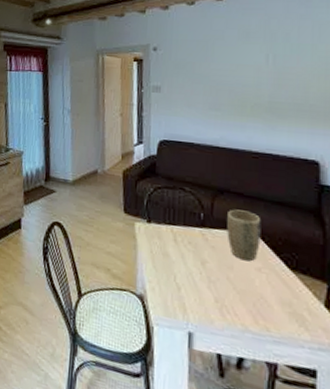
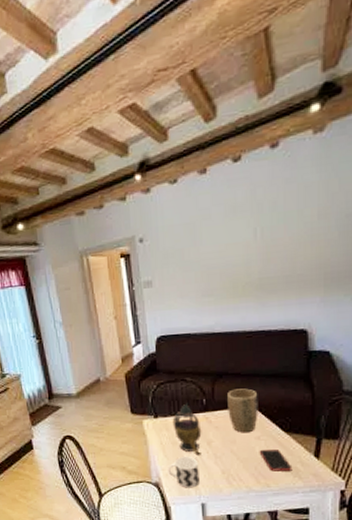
cup: none [155,271,190,311] -> present [167,456,200,488]
teapot: none [165,213,197,276] -> present [172,403,202,457]
cell phone: none [259,284,298,318] -> present [259,450,293,472]

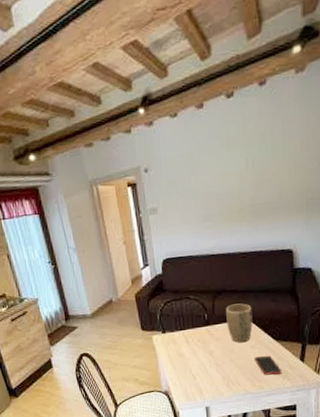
cup: present [167,456,200,488] -> none [175,366,204,395]
teapot: present [172,403,202,457] -> none [178,318,205,366]

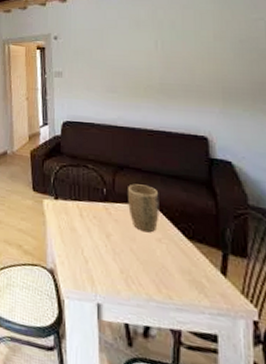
cell phone: present [254,356,282,375] -> none [160,254,197,285]

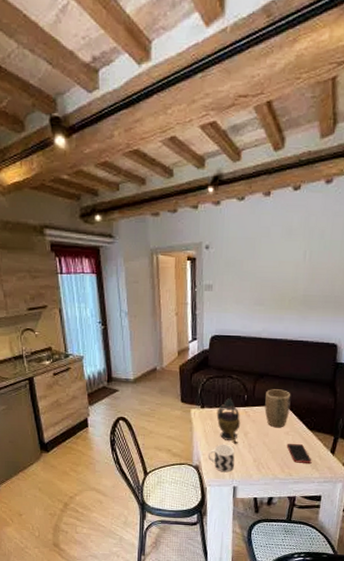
cup: none [64,245,96,284] -> present [207,443,235,473]
teapot: none [72,190,101,249] -> present [216,397,241,445]
cell phone: none [160,254,197,285] -> present [286,444,312,463]

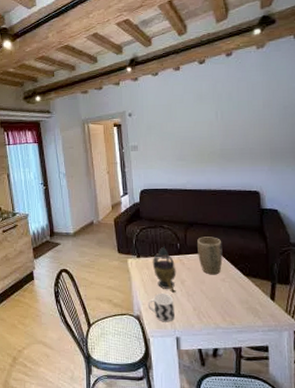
cell phone: present [286,444,312,463] -> none [224,291,253,311]

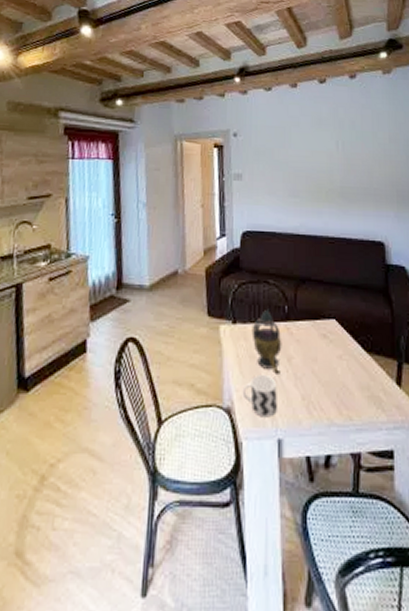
plant pot: present [197,237,223,275] -> none [310,297,340,350]

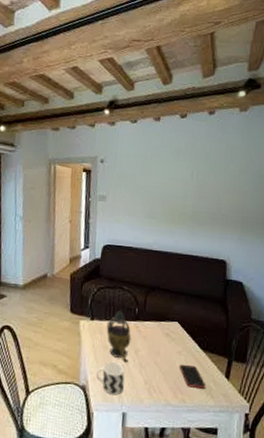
cell phone: none [341,372,375,401] -> present [179,365,206,389]

